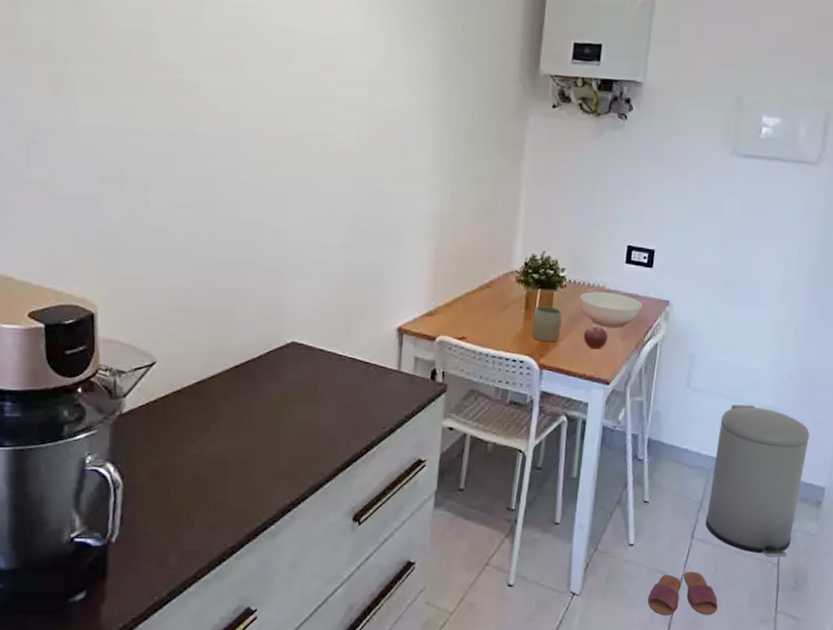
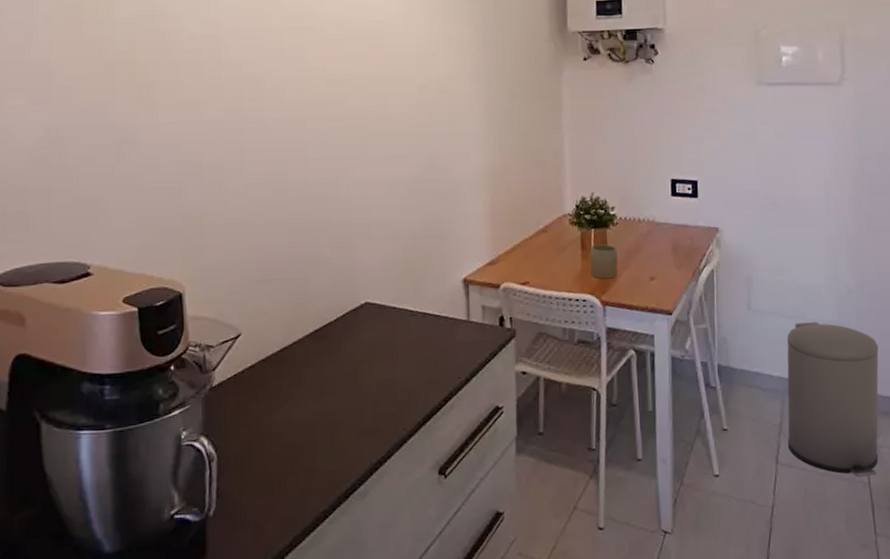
bowl: present [580,291,643,328] -> none [632,225,693,259]
fruit: present [583,325,608,349] -> none [640,258,664,282]
slippers: present [647,572,718,616] -> none [741,498,814,548]

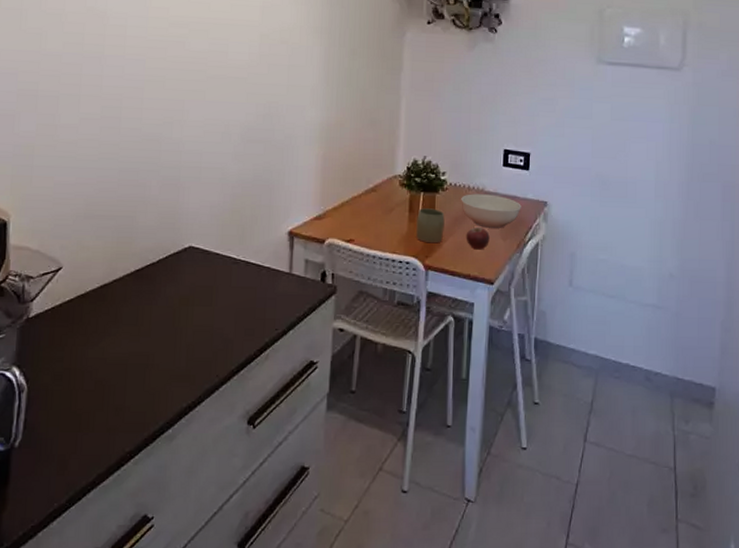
bowl: none [632,225,693,259] -> present [461,194,521,228]
fruit: none [640,258,664,282] -> present [466,226,490,250]
pedal bin: present [786,322,879,477] -> none [598,303,695,462]

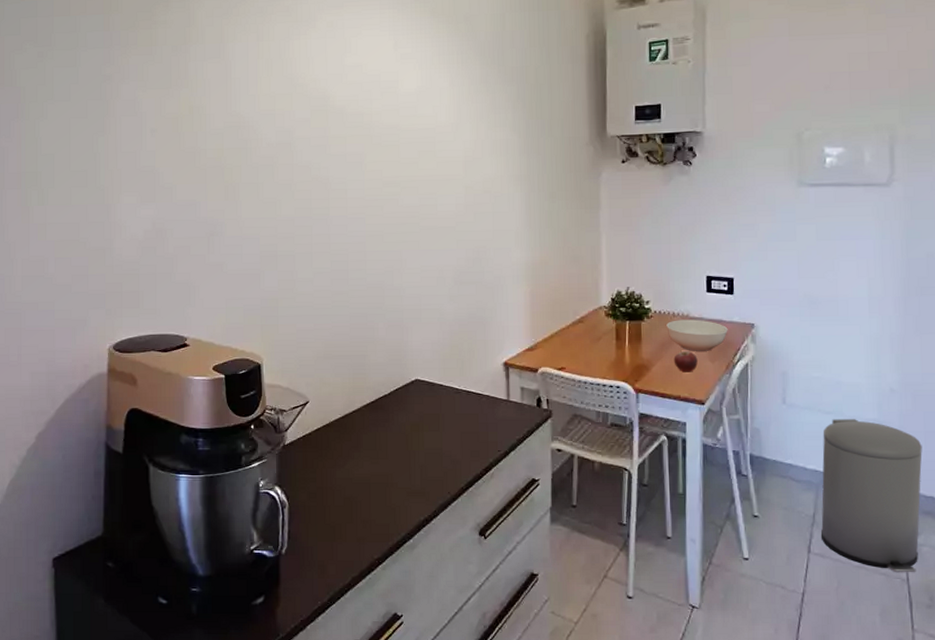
mug: present [415,208,445,244] -> none [623,335,652,368]
pedal bin: none [598,303,695,462] -> present [821,419,923,573]

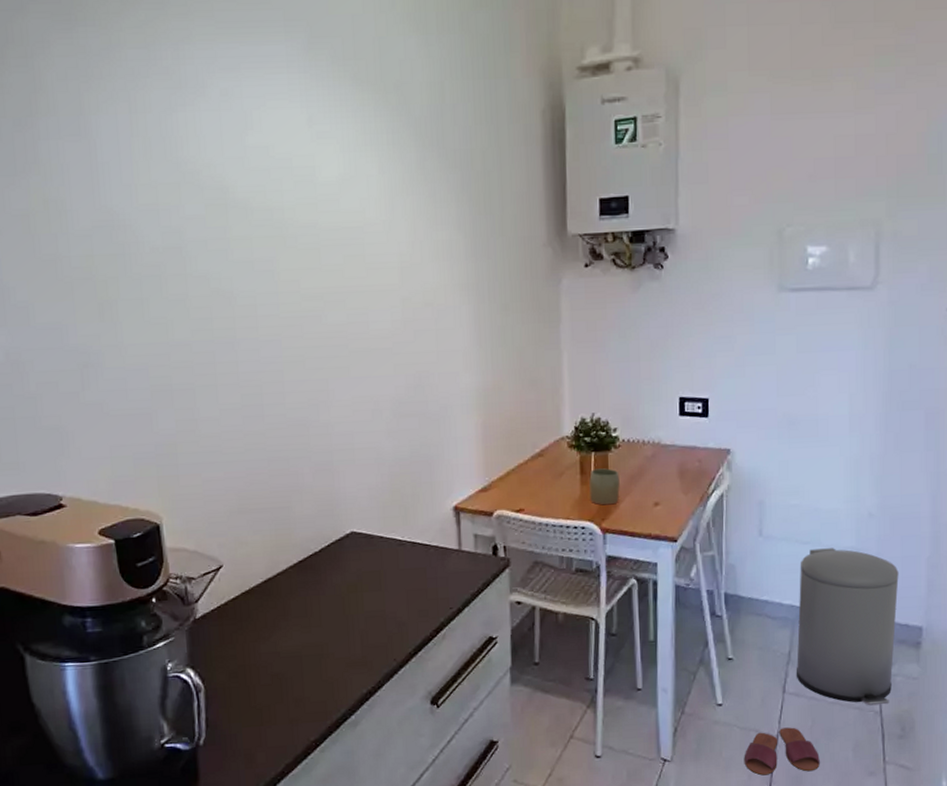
mug: none [623,335,652,368] -> present [588,468,620,505]
bowl: present [666,319,728,351] -> none [636,447,702,483]
fruit: present [673,350,698,372] -> none [643,482,670,507]
slippers: none [770,586,847,632] -> present [744,727,820,776]

